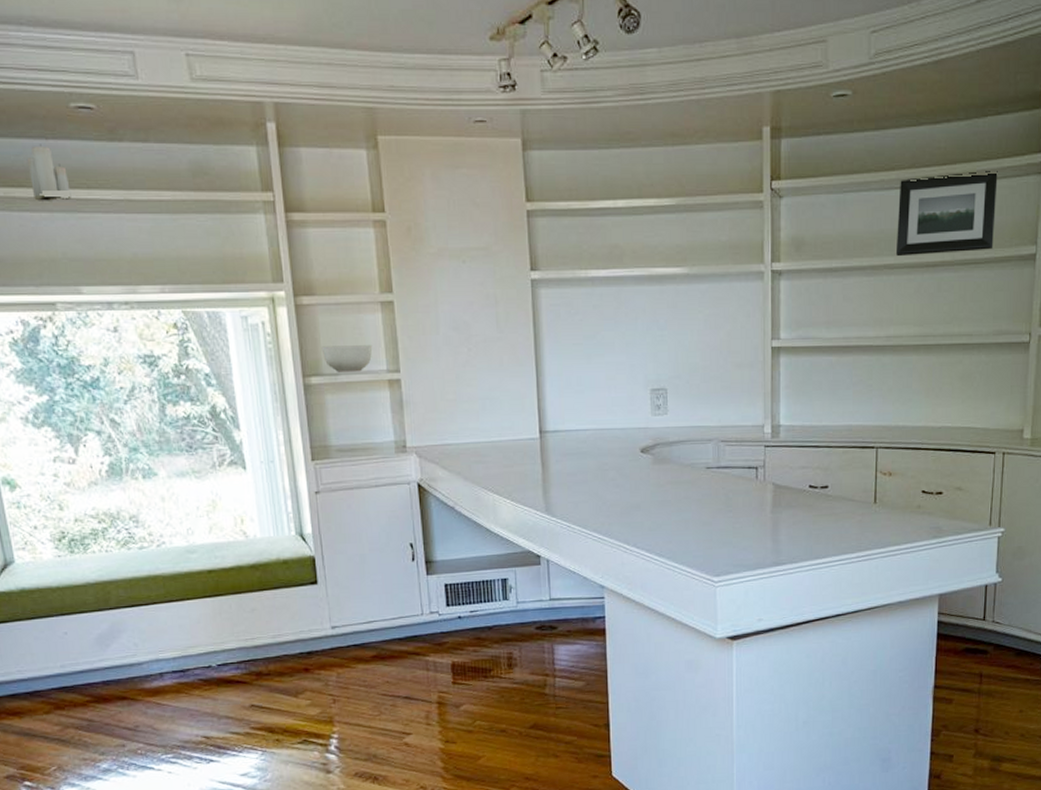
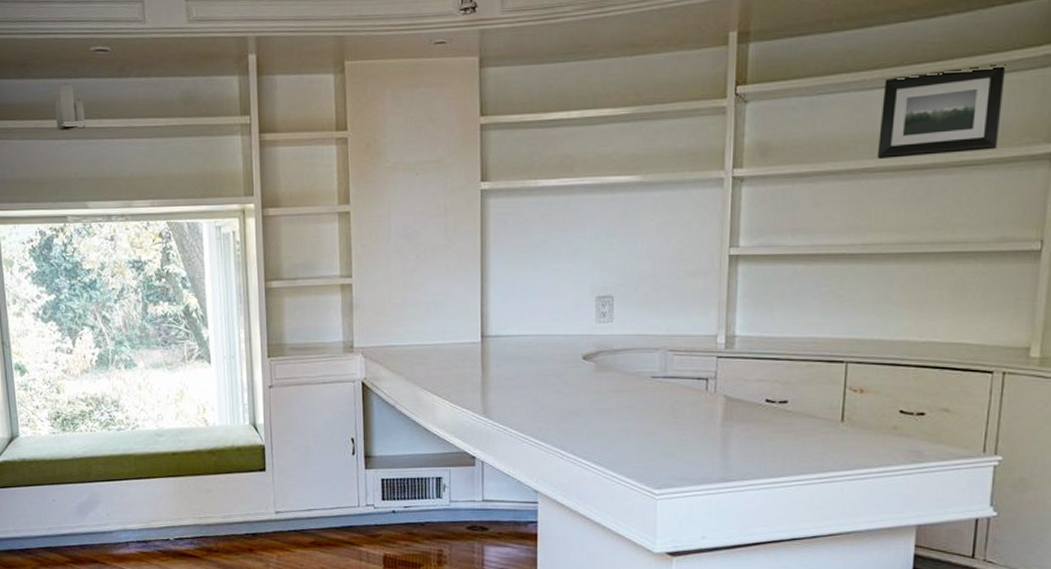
bowl: present [321,345,373,372] -> none [283,252,328,277]

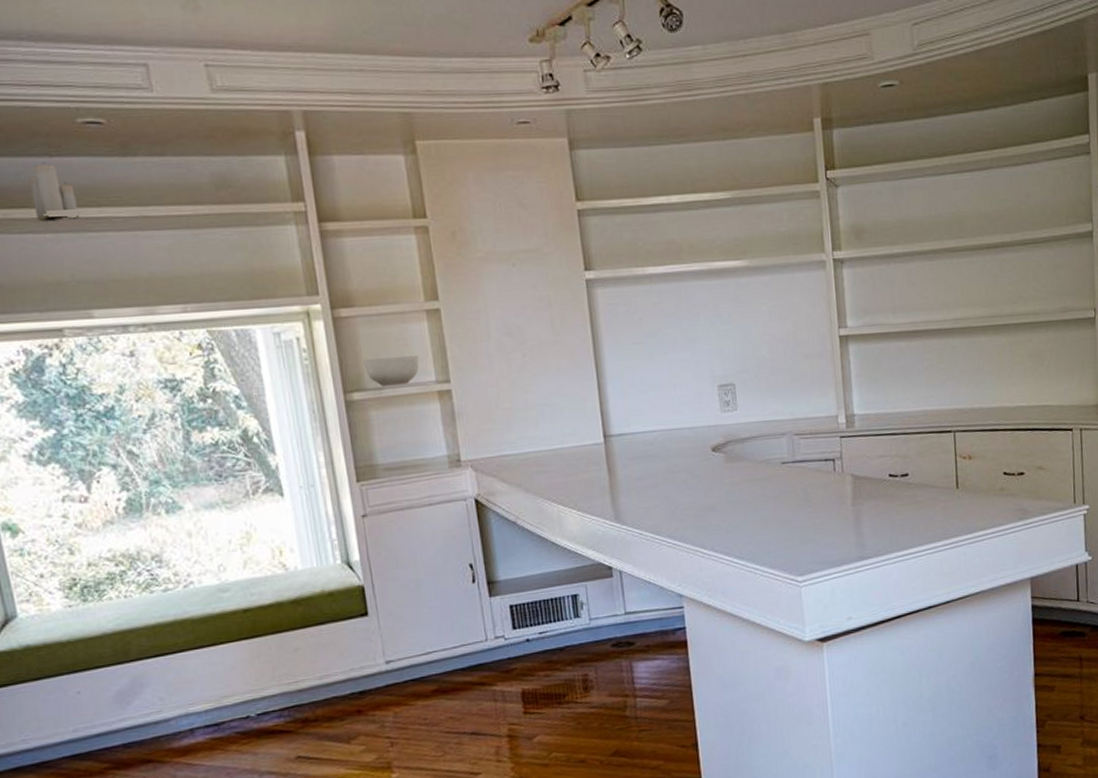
bowl: none [283,252,328,277] -> present [363,356,420,386]
picture frame: present [876,64,1006,160] -> none [954,153,1051,240]

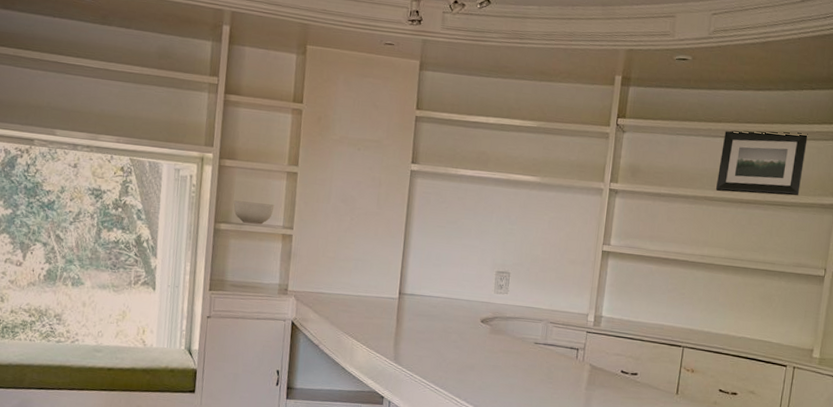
candle: present [28,162,80,222] -> none [35,20,65,63]
picture frame: none [954,153,1051,240] -> present [715,131,808,196]

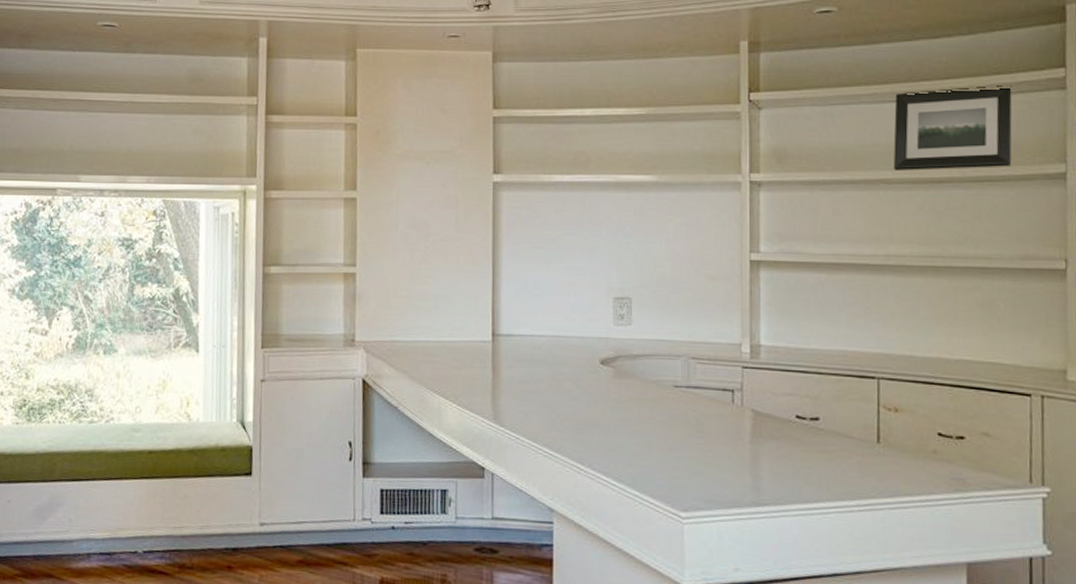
bowl: present [233,200,275,225] -> none [283,238,332,264]

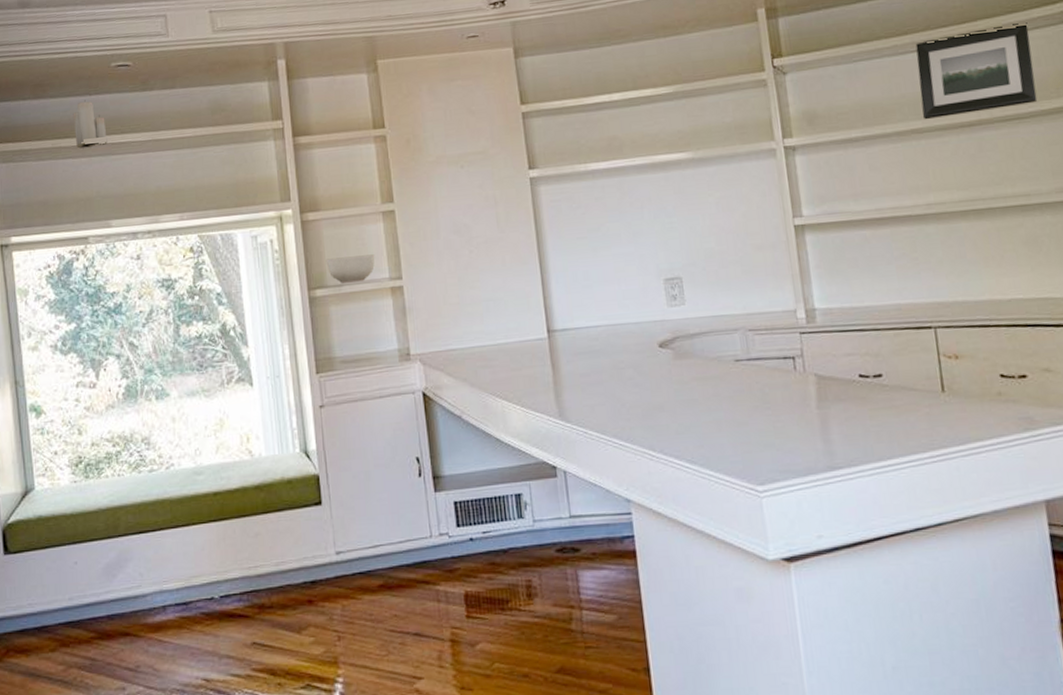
candle: none [54,55,86,102] -> present [73,100,108,149]
bowl: none [283,238,332,264] -> present [326,254,375,283]

